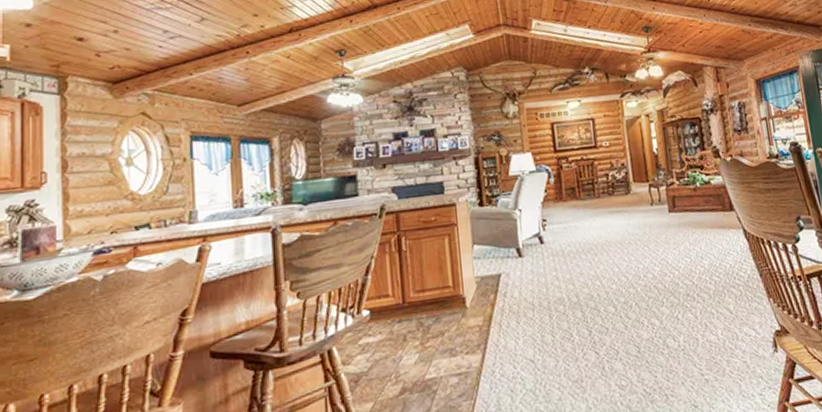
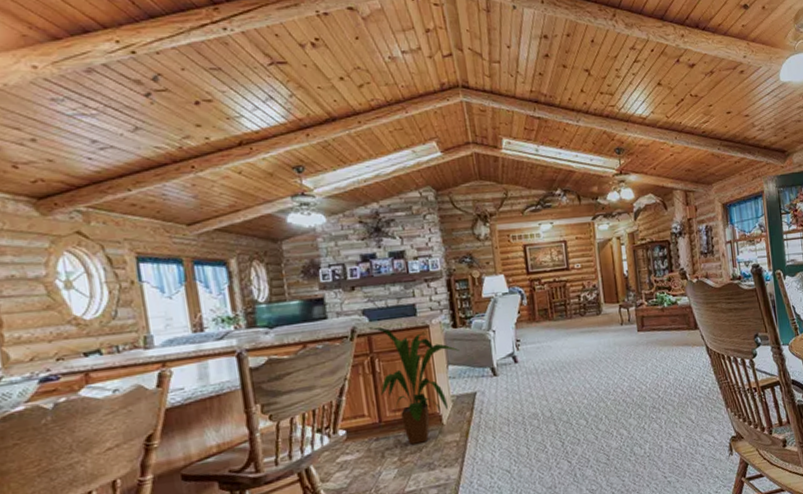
house plant: none [398,204,485,328] -> present [369,327,460,445]

